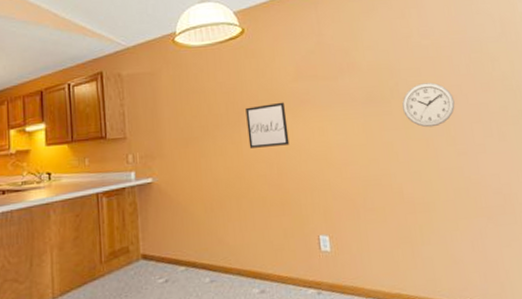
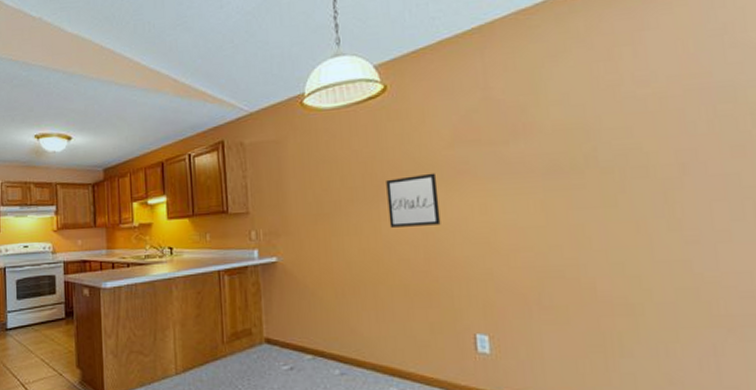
wall clock: present [402,82,455,128] -> none [601,146,685,207]

